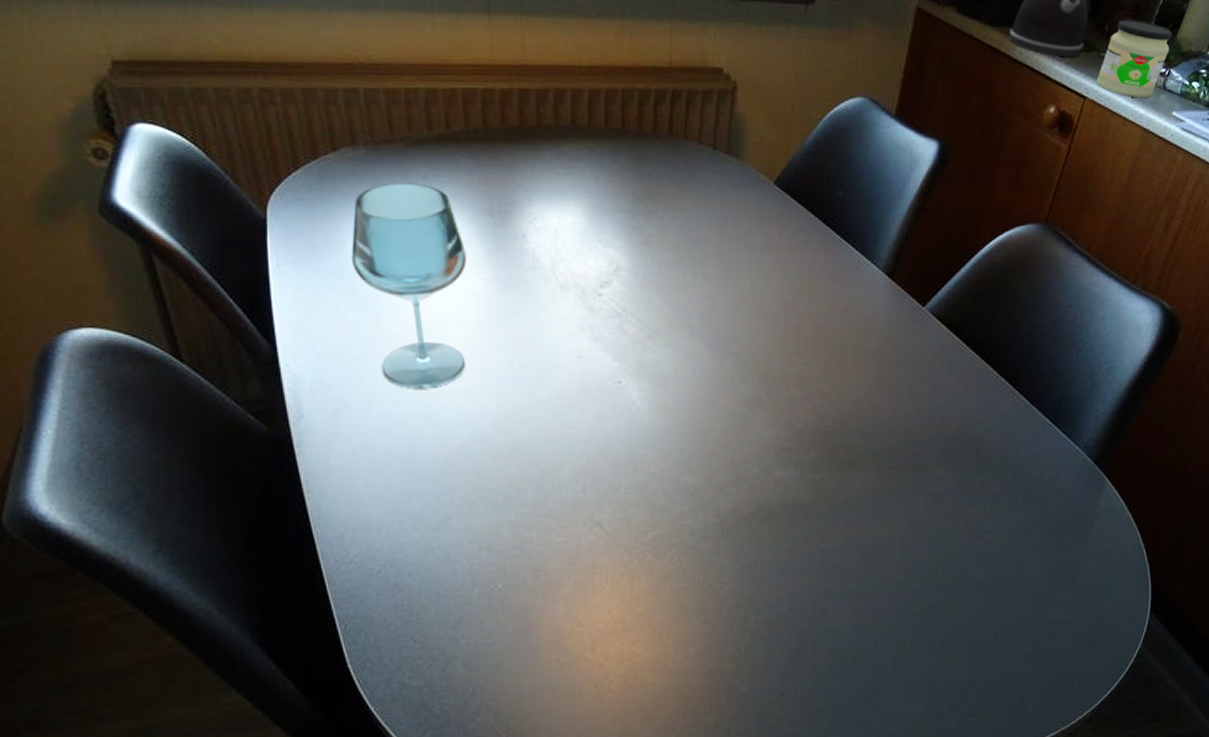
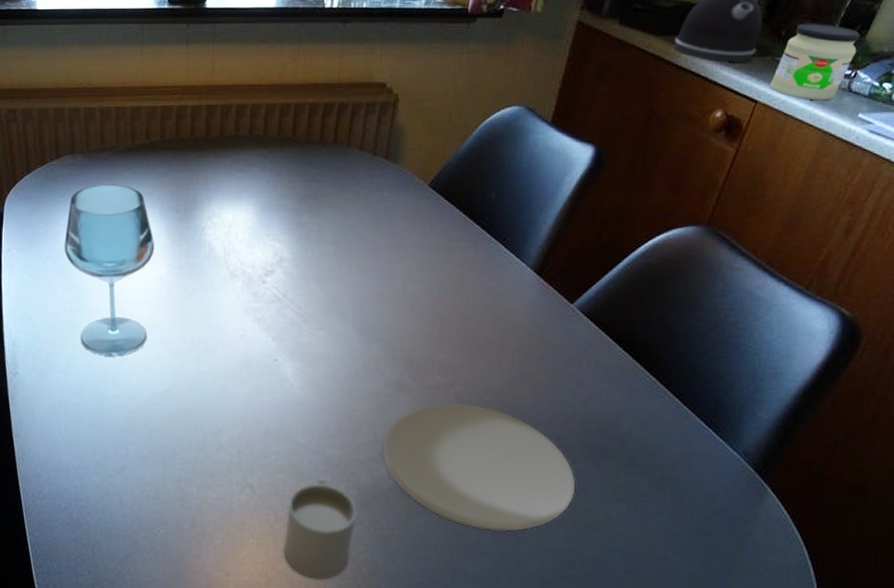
mug: none [641,510,718,618] -> present [283,479,357,580]
plate: none [741,417,935,548] -> present [382,403,576,533]

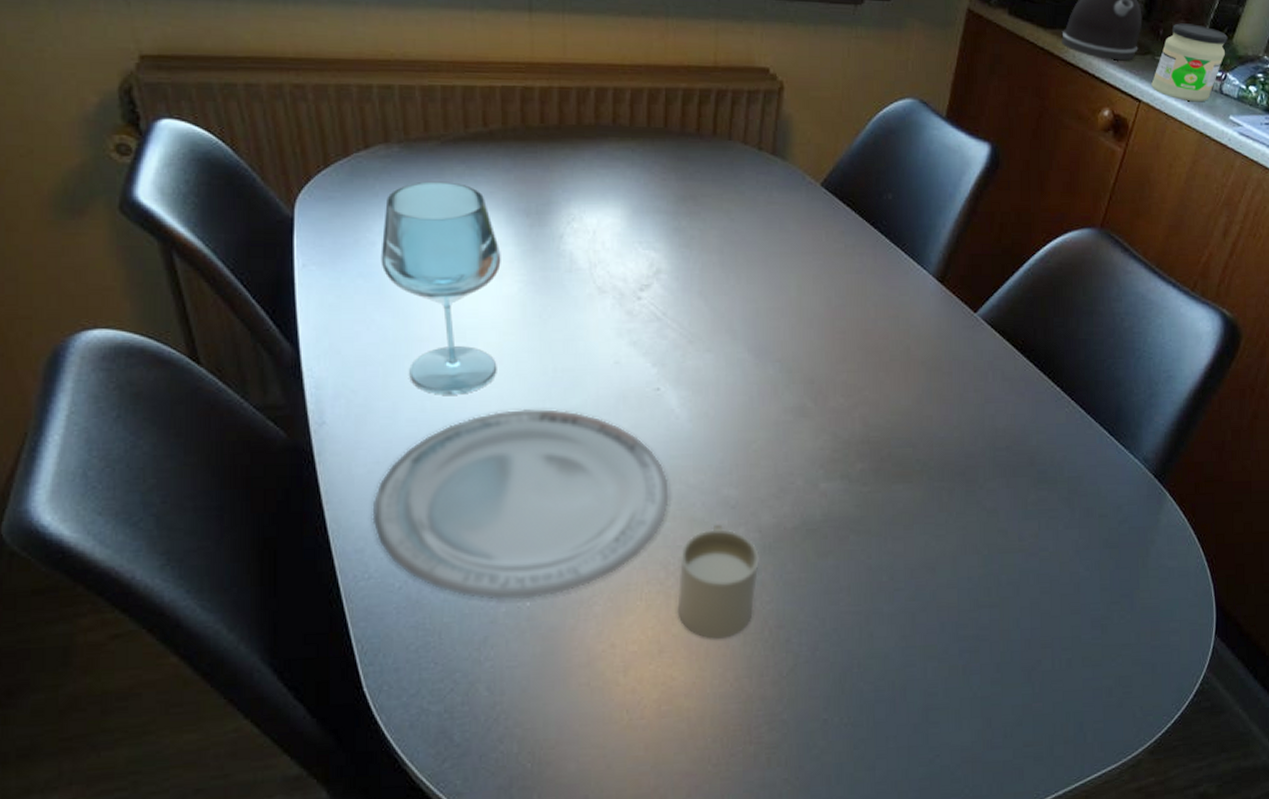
plate: none [48,370,281,527] -> present [372,408,669,600]
plate: present [382,403,576,533] -> none [784,427,988,565]

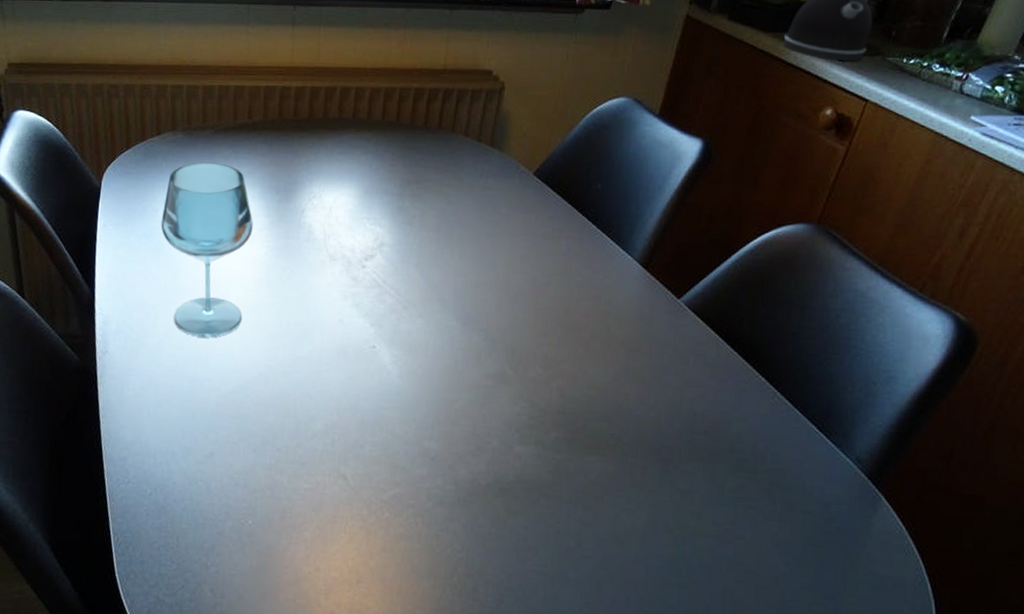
plate: present [372,408,669,600] -> none [135,354,377,518]
mug: present [677,524,759,639] -> none [376,472,454,579]
jar: present [1151,23,1228,102] -> none [880,24,971,102]

